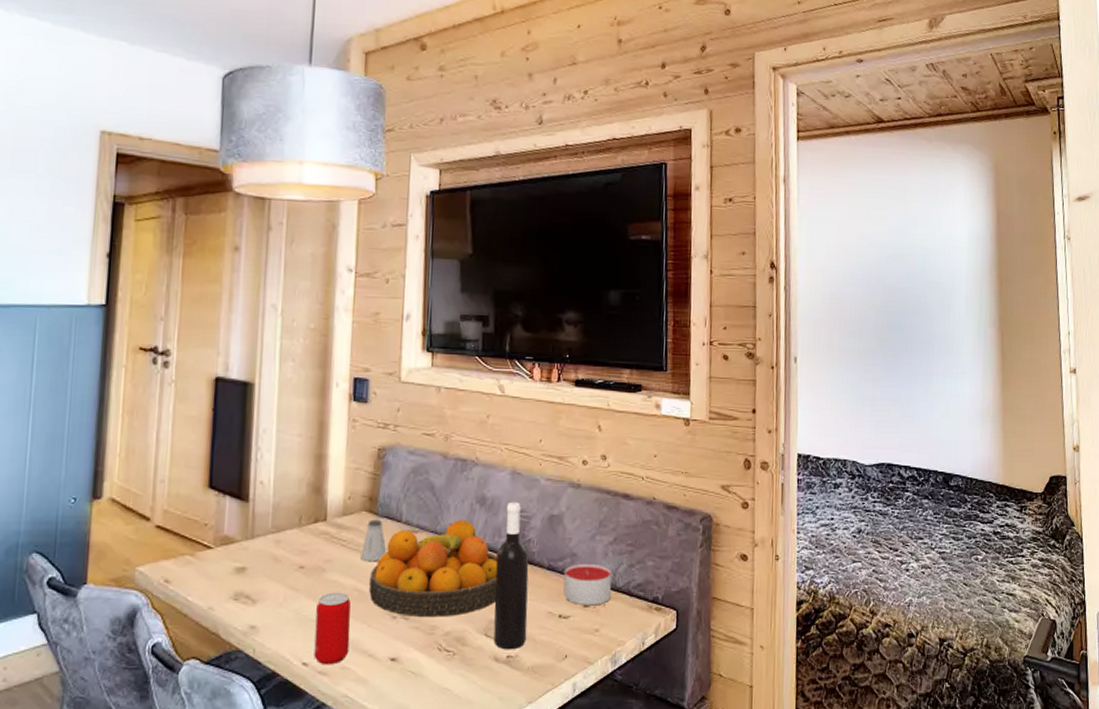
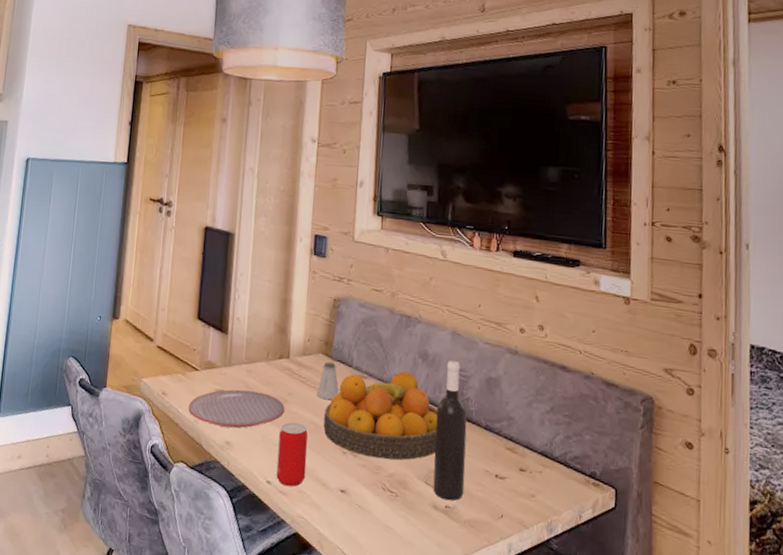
plate: none [200,564,323,609] -> present [188,389,285,428]
candle: present [563,563,612,606] -> none [500,427,548,472]

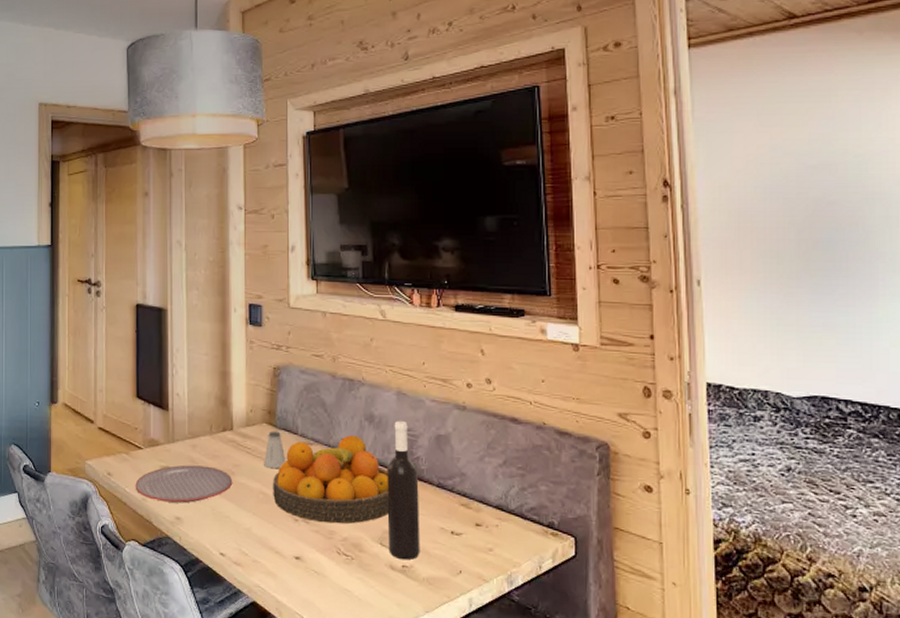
beverage can: present [276,422,308,487] -> none [229,493,259,558]

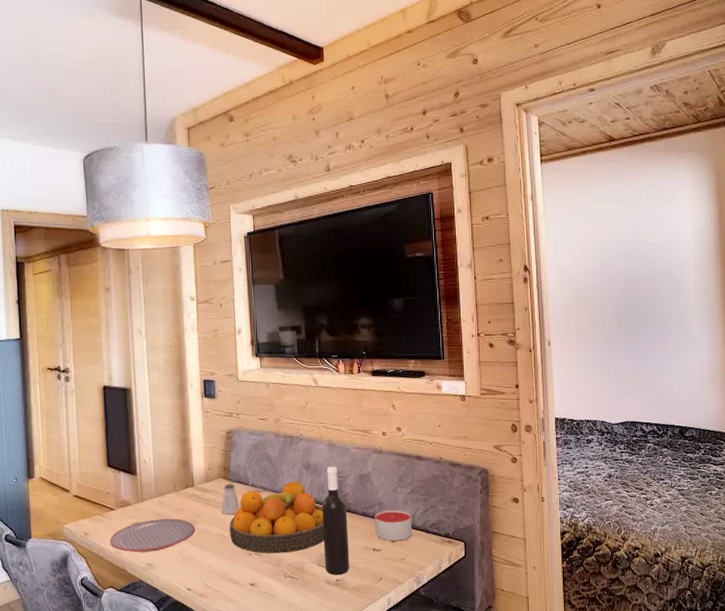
candle: none [454,483,504,526] -> present [375,509,413,541]

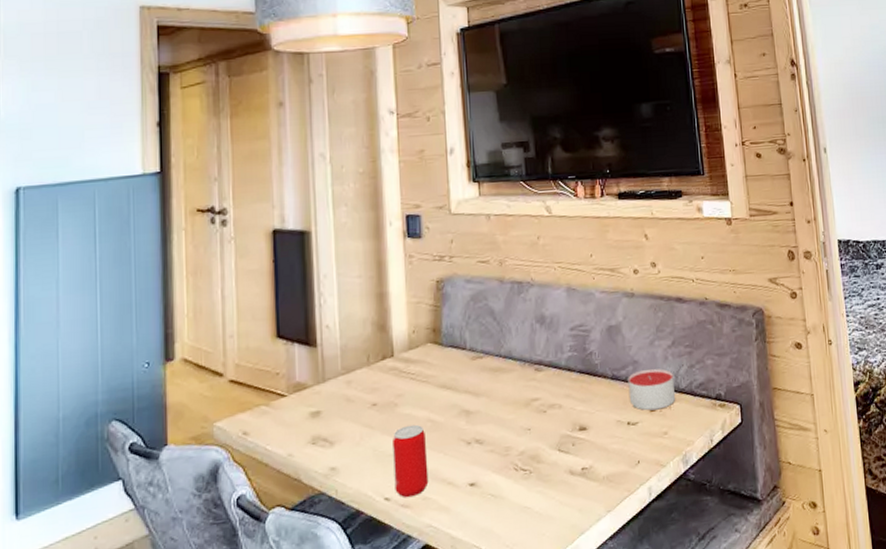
plate: present [110,518,196,552] -> none [278,402,396,454]
beverage can: none [193,537,220,590] -> present [393,424,429,498]
saltshaker: present [221,484,240,515] -> none [430,349,455,392]
fruit bowl: present [230,481,324,554] -> none [441,340,565,441]
wine bottle: present [322,466,350,576] -> none [561,317,599,463]

